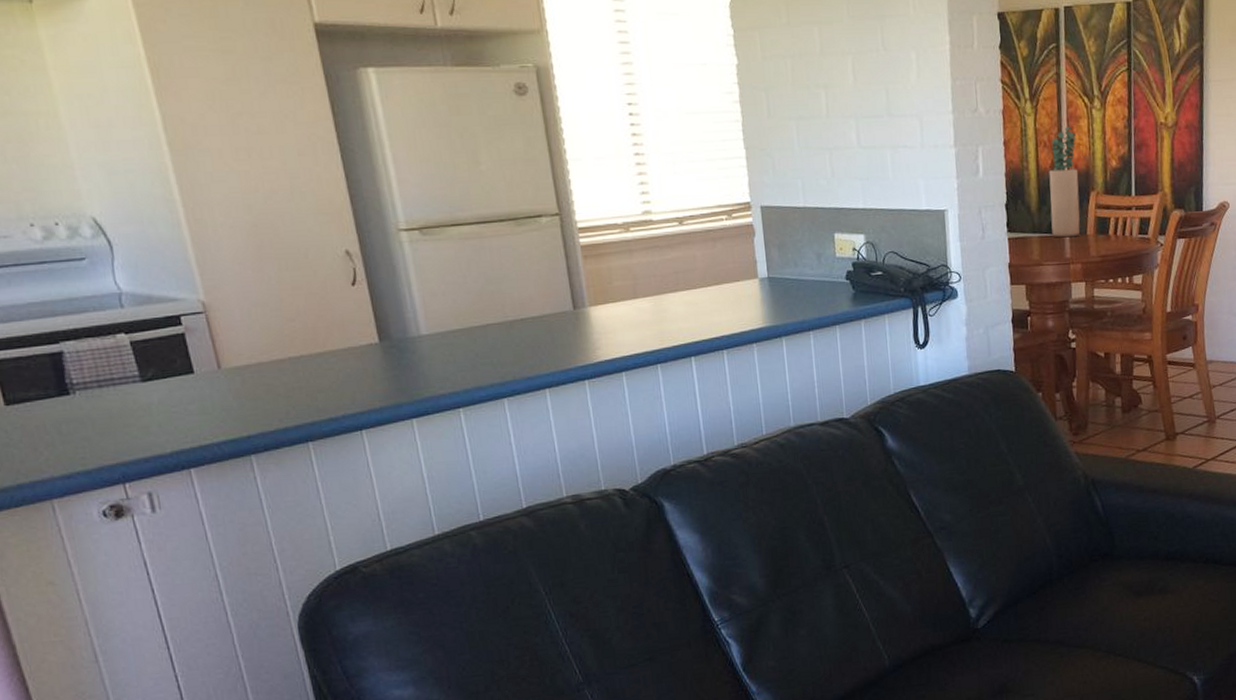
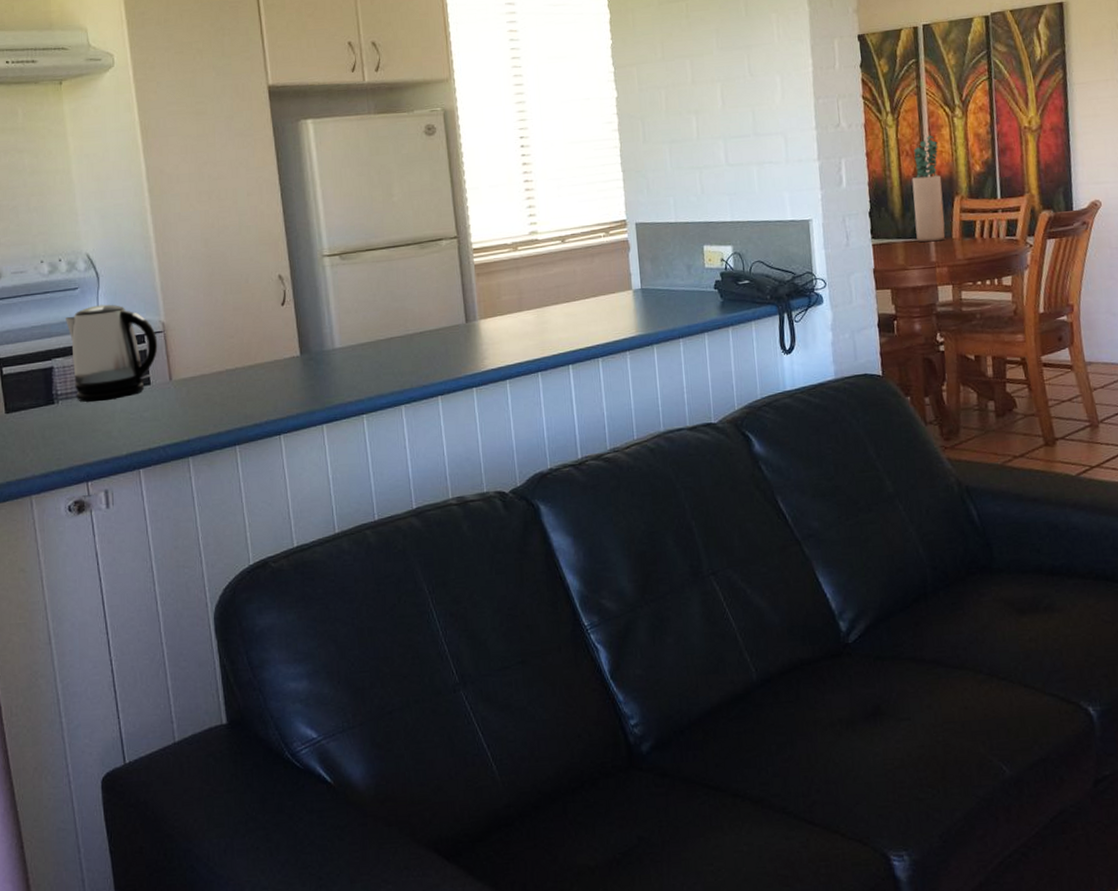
kettle: none [73,278,200,393] -> present [66,304,158,402]

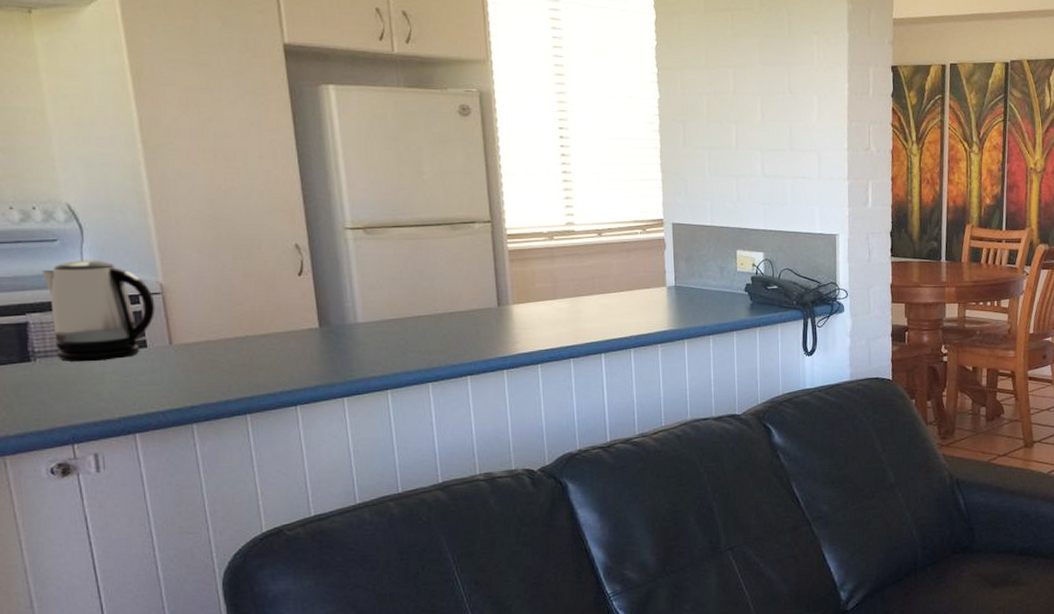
vase: present [912,131,946,243] -> none [930,163,957,264]

